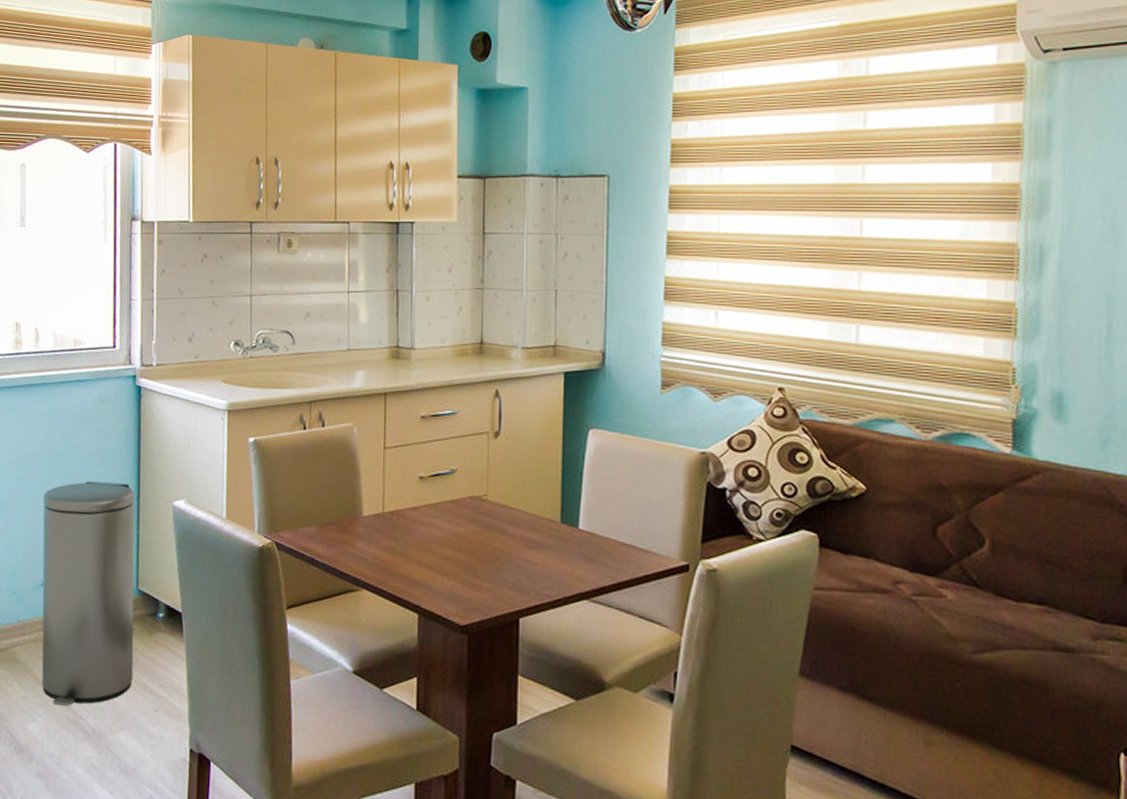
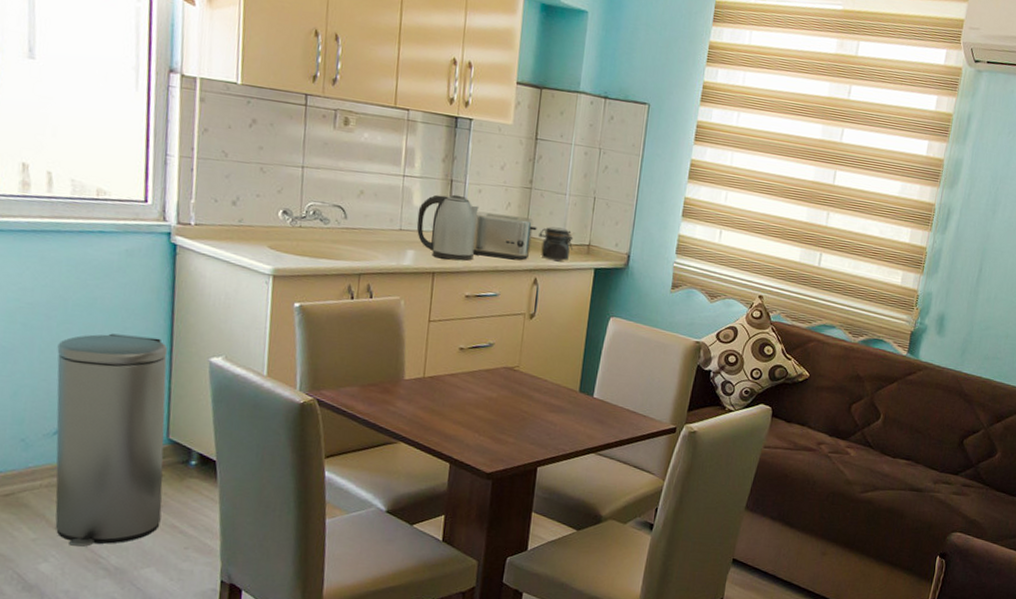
kettle: none [364,305,428,378] -> present [416,194,479,262]
toaster: none [424,320,493,371] -> present [472,211,537,261]
jar: none [496,329,537,369] -> present [539,226,574,262]

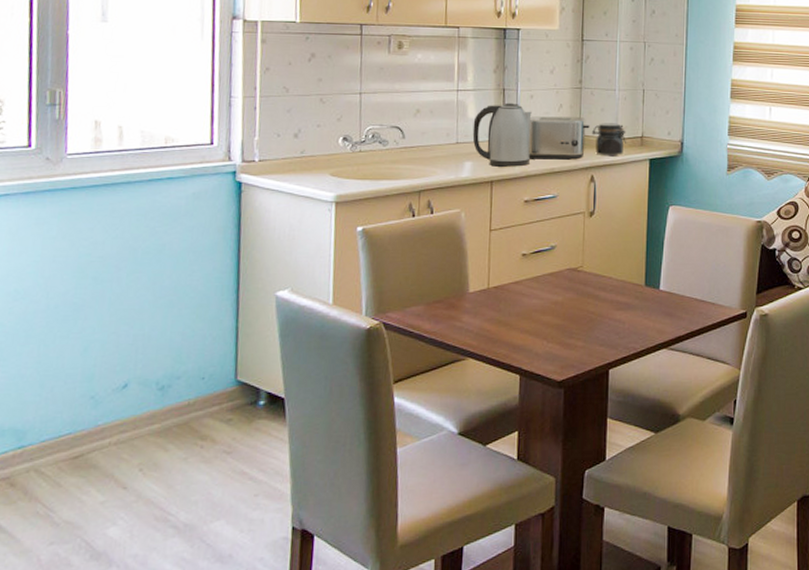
pedal bin: present [55,333,168,548] -> none [124,278,235,506]

